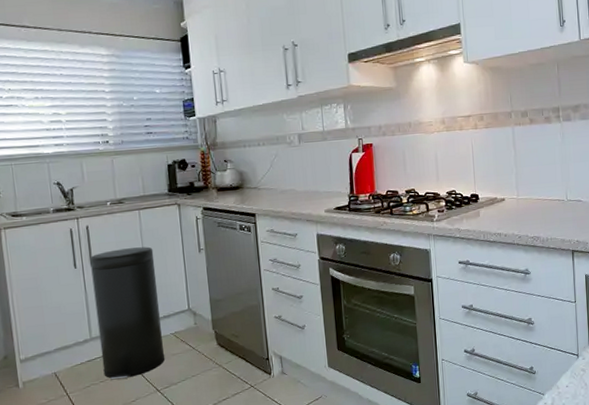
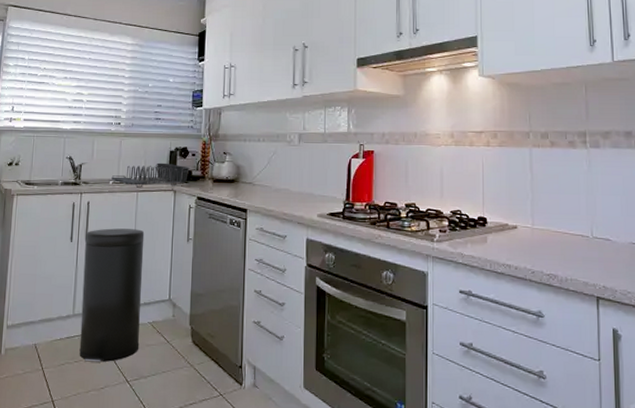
dish rack: none [108,177,191,206] -> present [111,162,190,188]

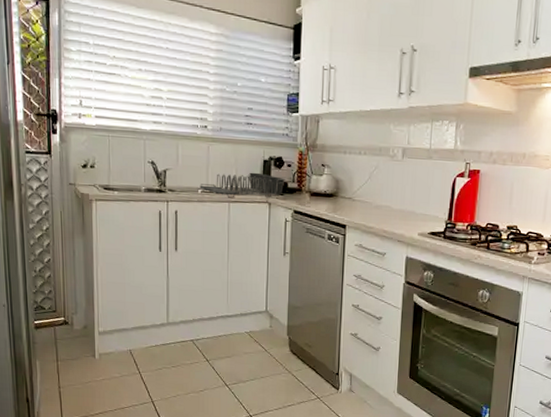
pedal bin: present [79,228,145,363] -> none [175,239,238,368]

